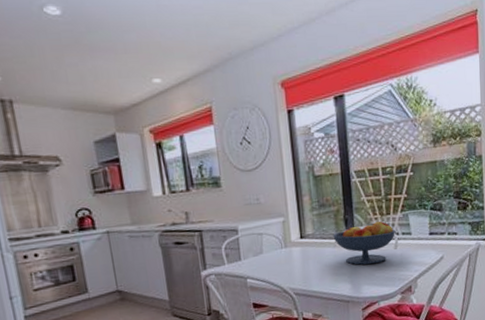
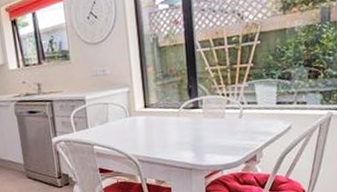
fruit bowl: present [333,221,396,265] -> none [176,90,241,134]

